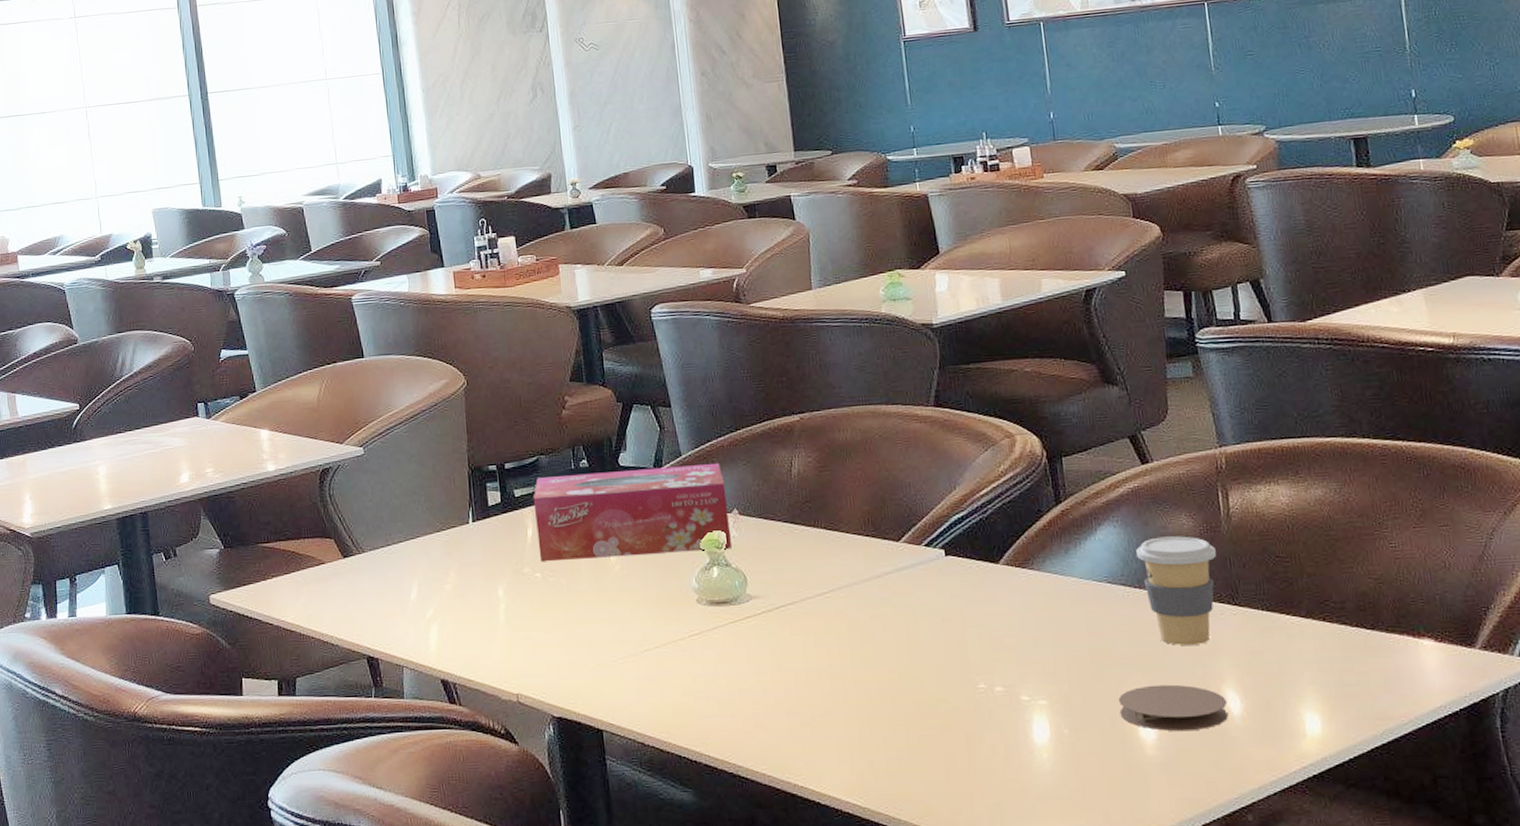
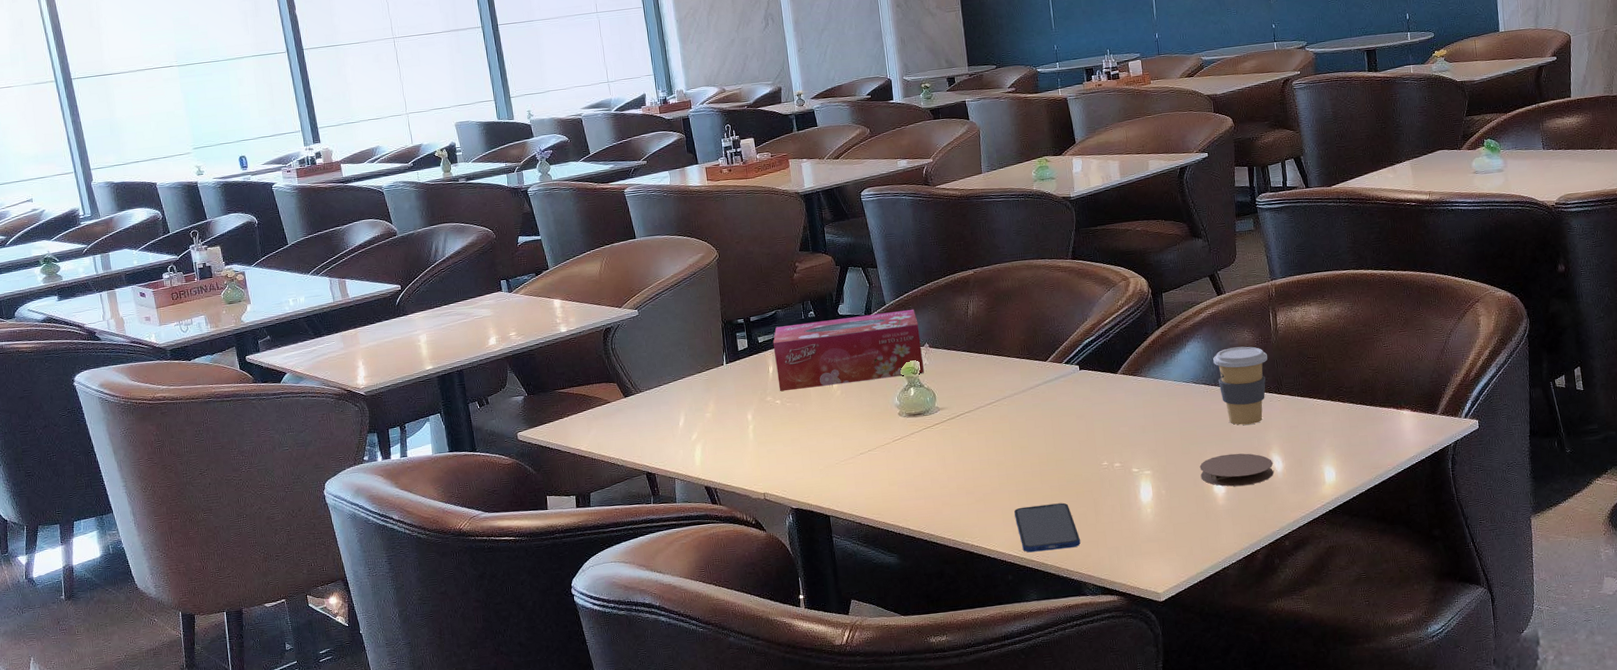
smartphone: none [854,736,947,802] -> present [1014,502,1080,553]

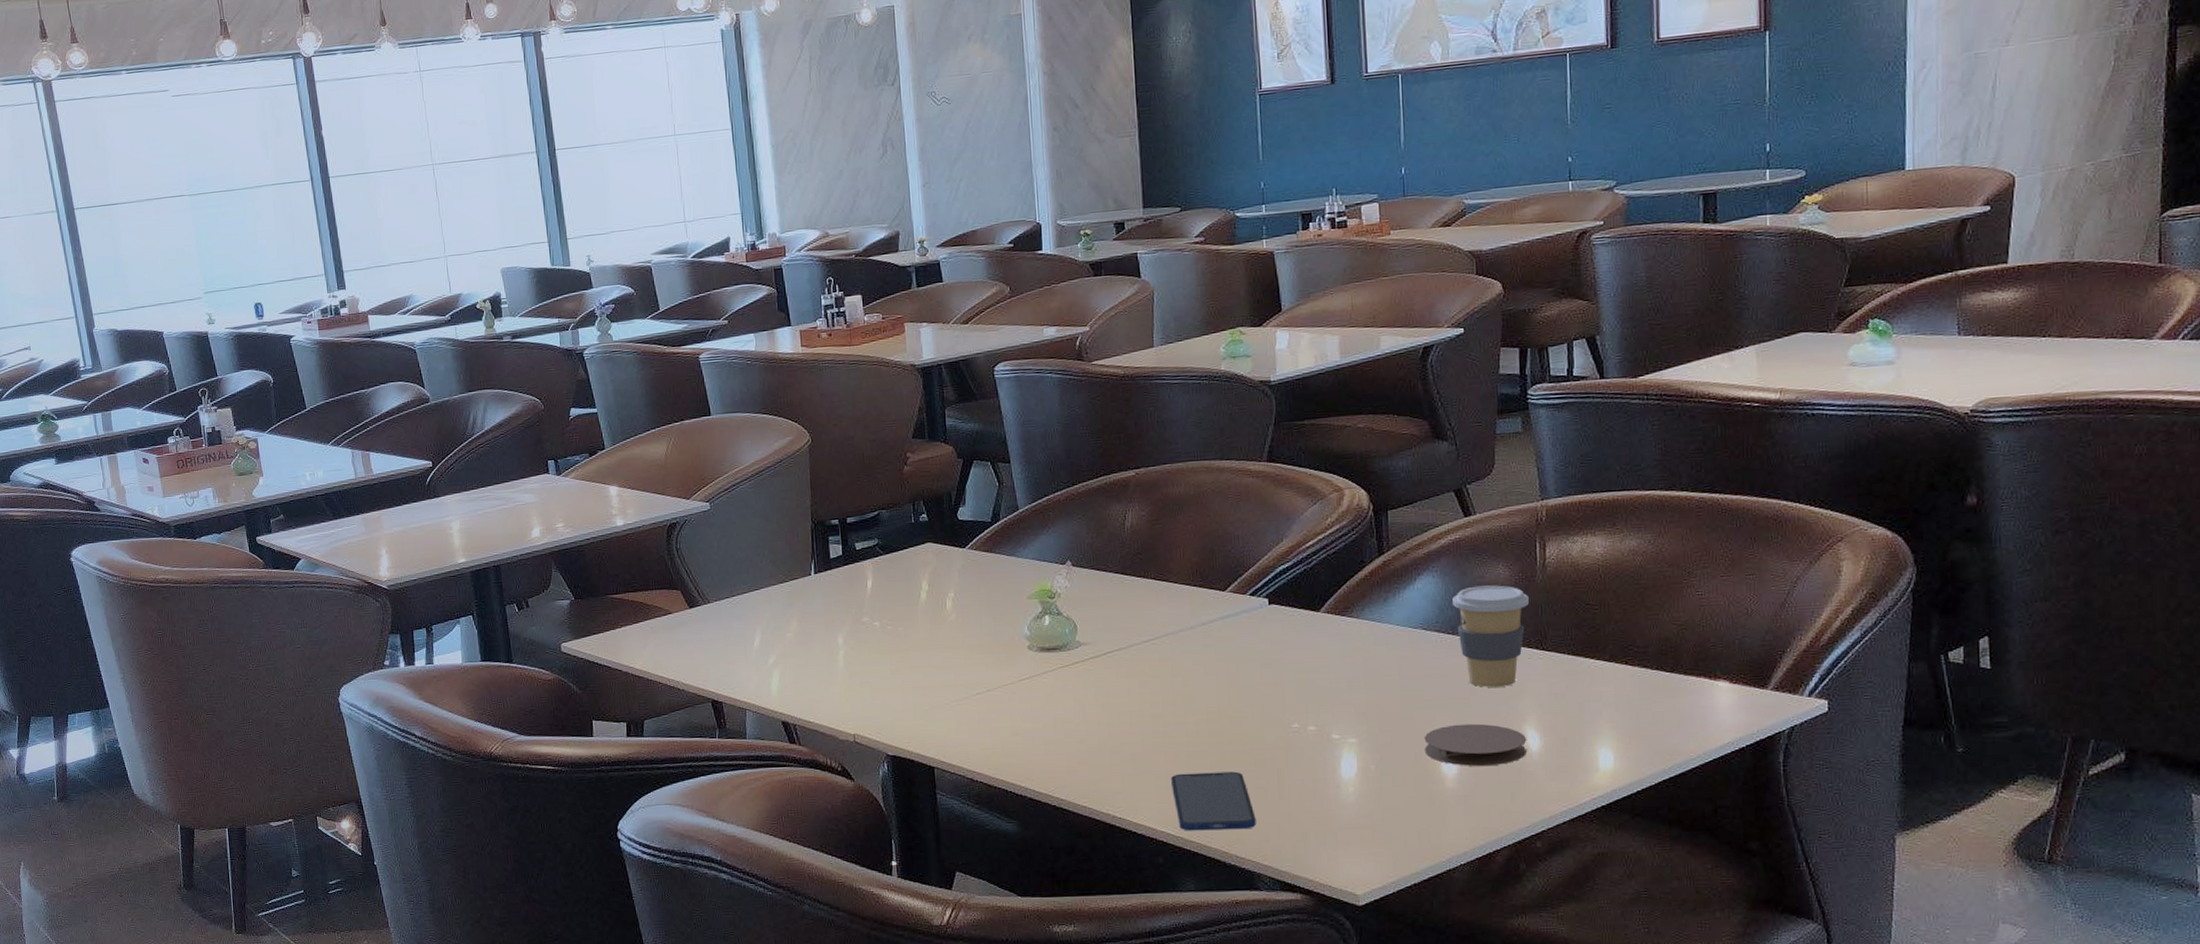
tissue box: present [773,309,925,391] -> none [873,516,1065,610]

